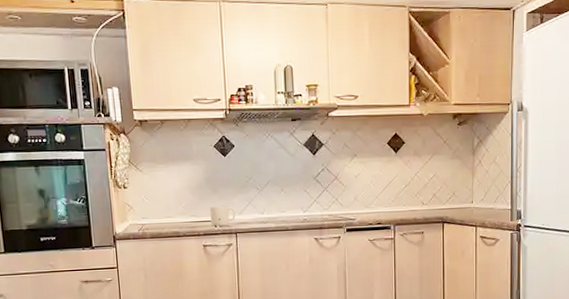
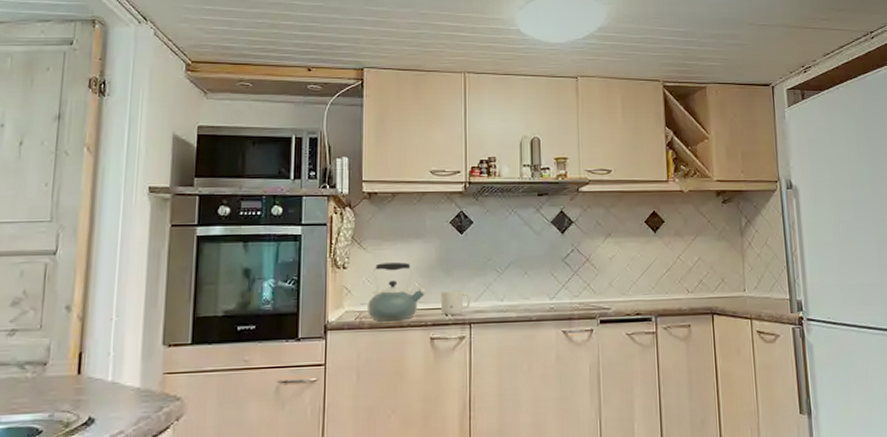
kettle: none [148,182,198,233] -> present [368,262,428,322]

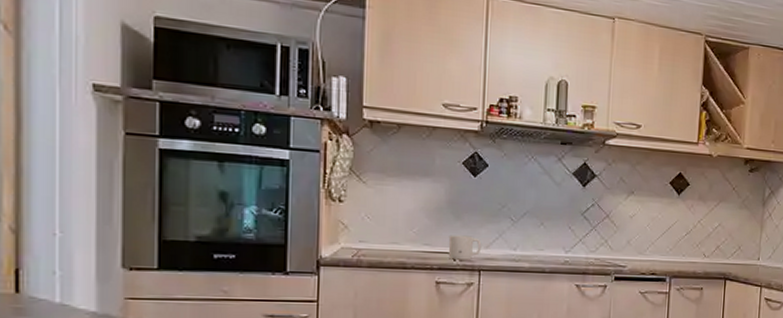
kettle: present [368,262,428,322] -> none [367,199,435,262]

